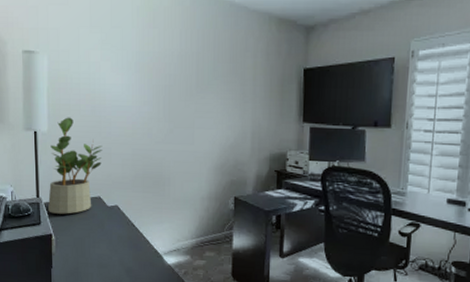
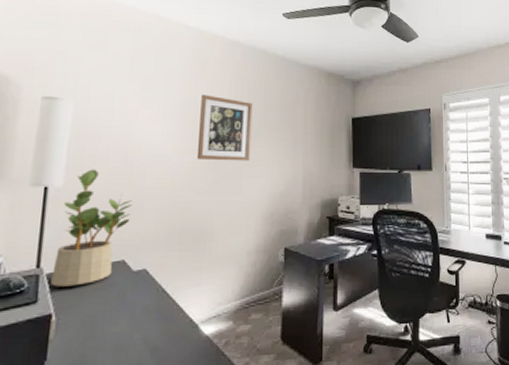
wall art: none [153,46,202,113] -> present [196,94,253,161]

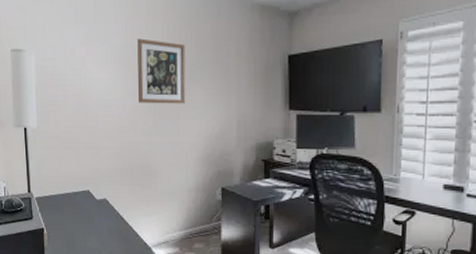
potted plant: present [51,169,133,287] -> none [39,113,90,209]

